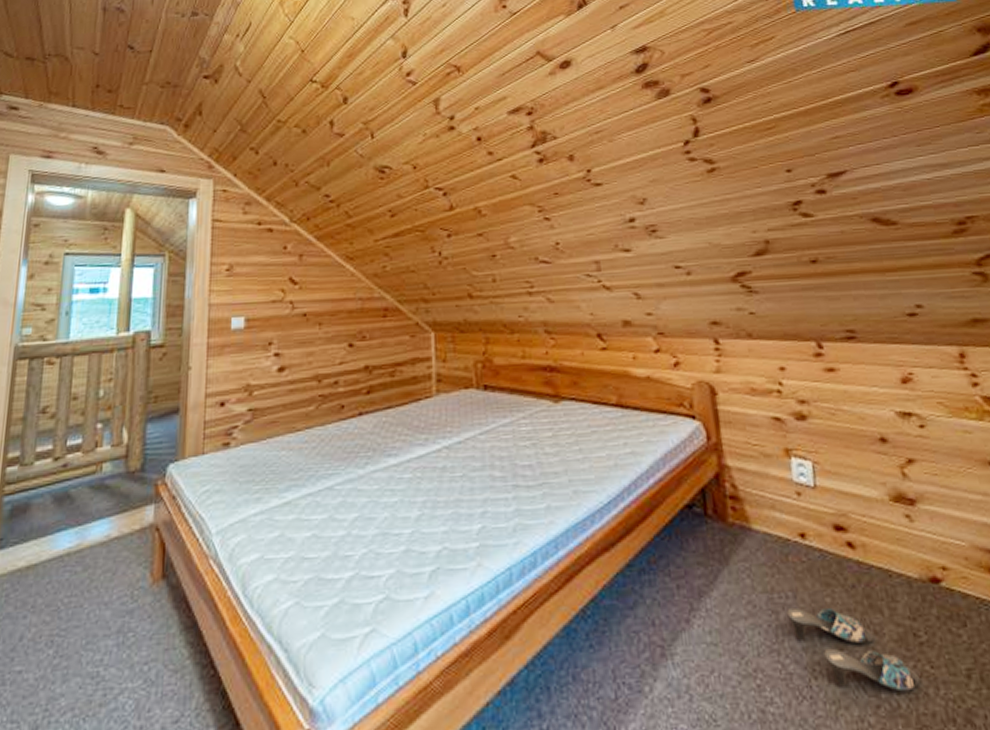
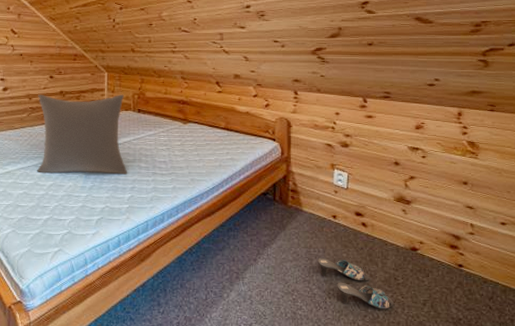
pillow: none [331,363,473,501] -> present [37,94,127,174]

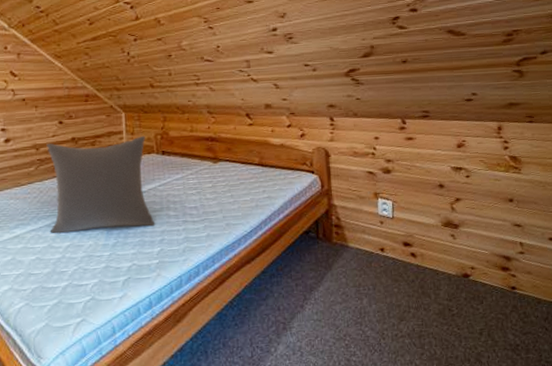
slippers: present [318,257,394,309] -> none [368,295,450,345]

